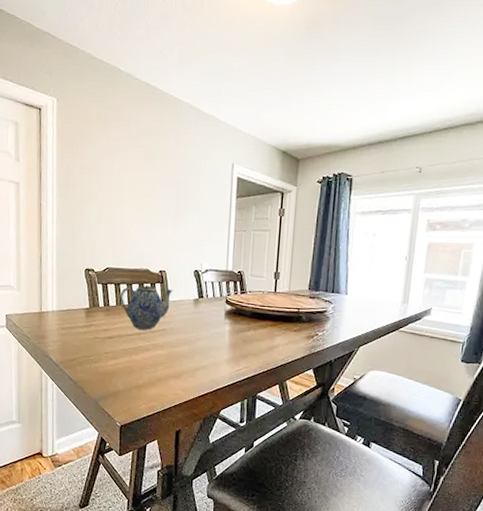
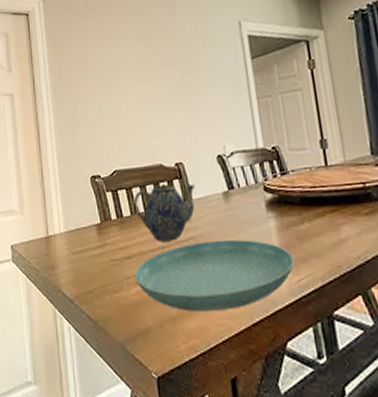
saucer: none [112,333,237,385] -> present [134,239,294,312]

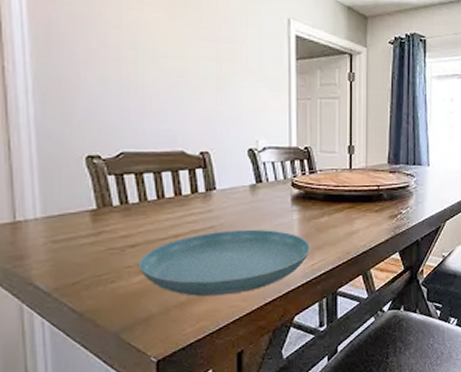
teapot: present [133,183,196,242] -> none [144,172,221,230]

